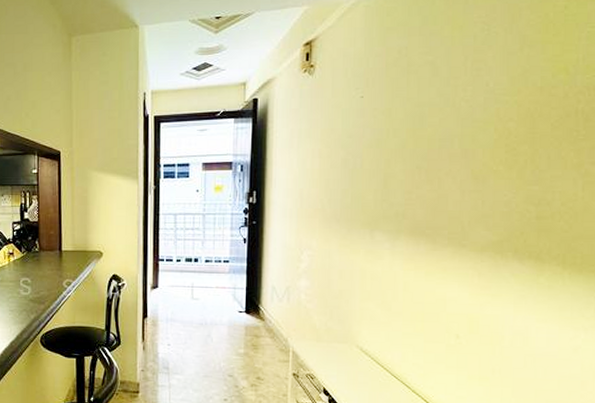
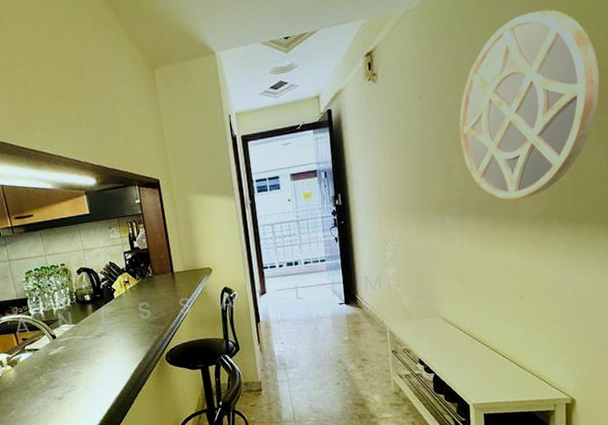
home mirror: none [404,13,586,224] -> present [459,9,600,200]

